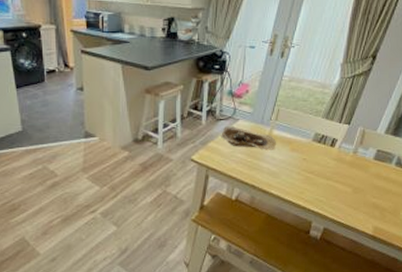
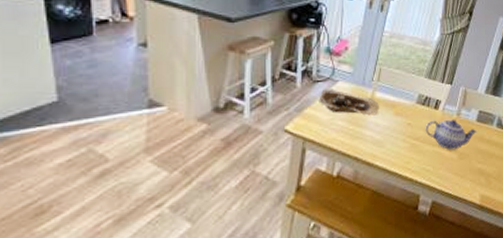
teapot: none [320,156,375,185] -> present [425,119,478,151]

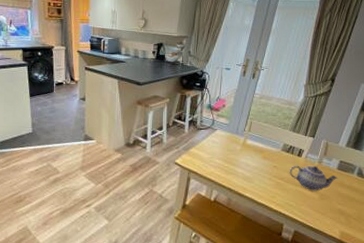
bowl: present [319,89,379,116] -> none [201,135,249,158]

